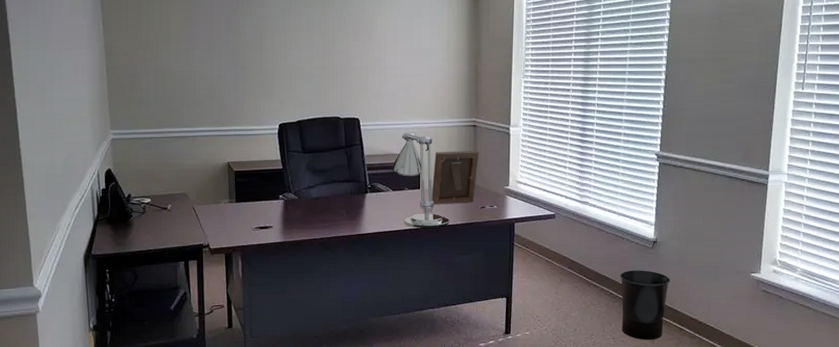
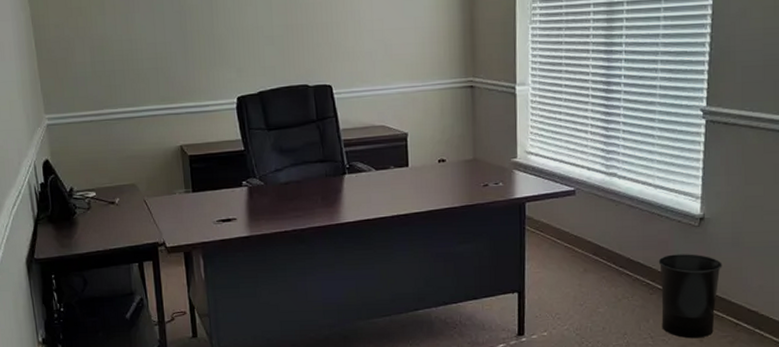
desk lamp: present [392,132,449,229] -> none [374,98,445,214]
picture frame: present [432,150,479,205] -> none [422,116,479,185]

